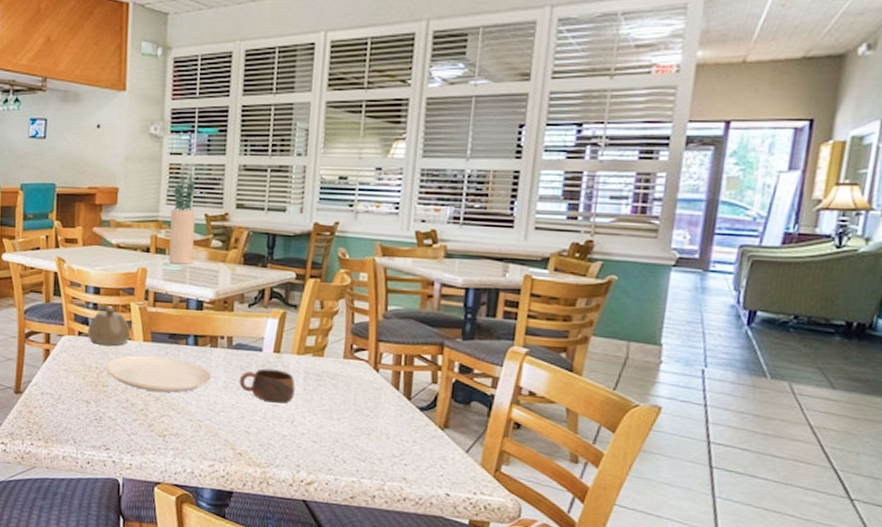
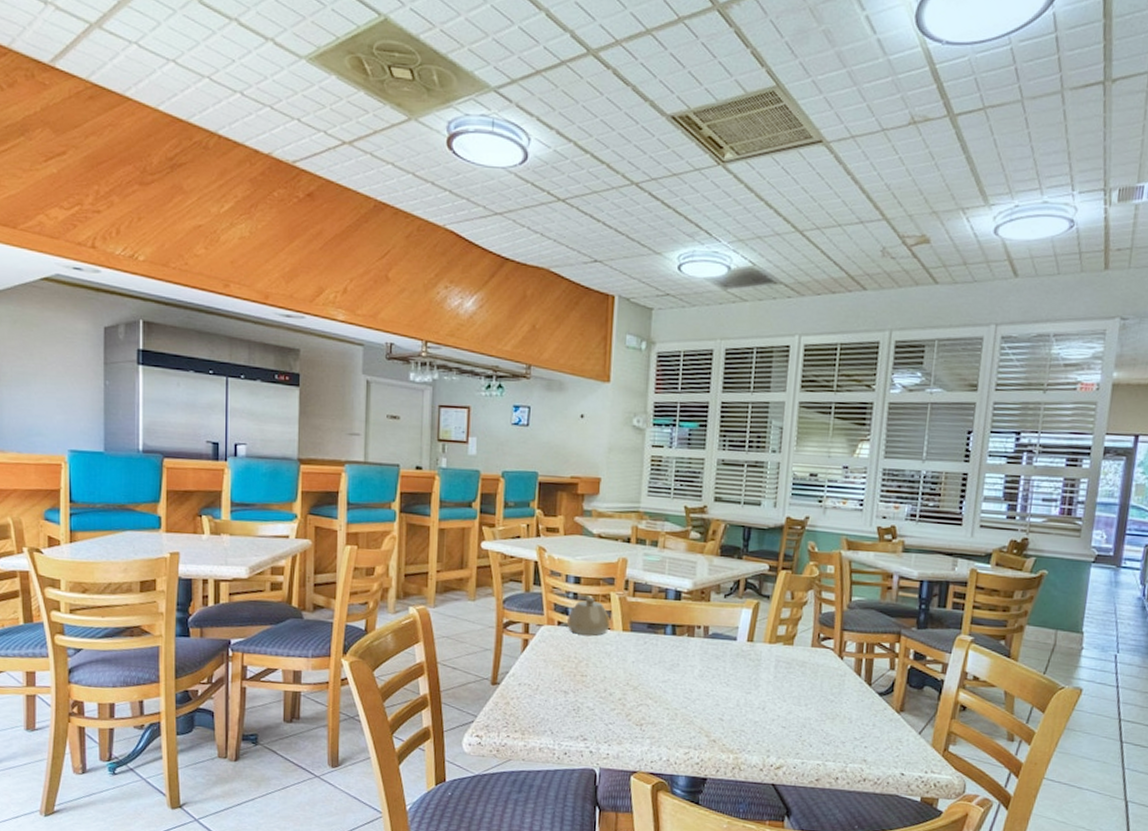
plate: present [104,355,212,393] -> none [583,645,688,682]
vase: present [169,174,196,265] -> none [649,467,676,556]
cup: present [239,368,295,403] -> none [714,657,767,691]

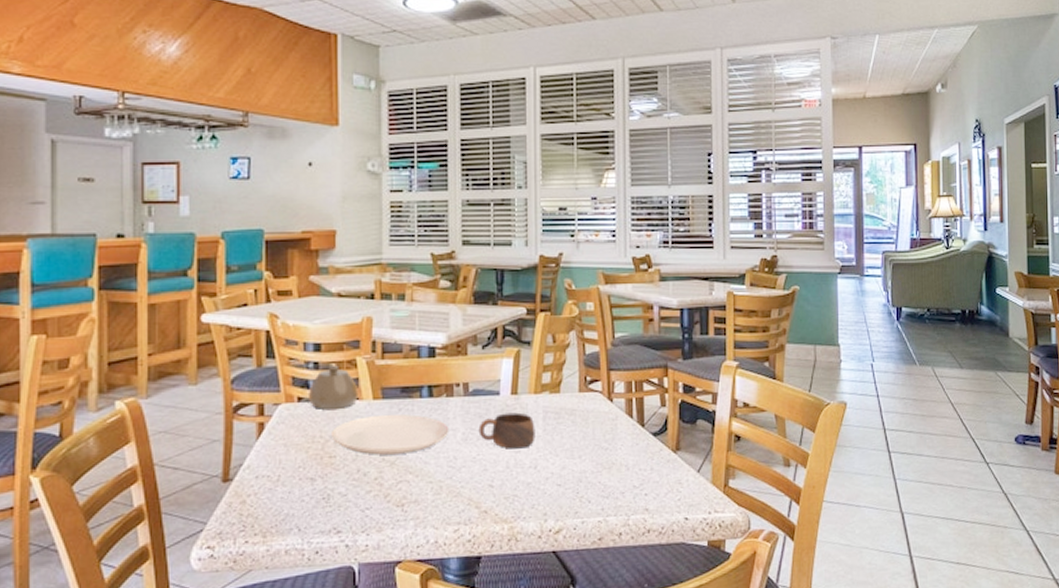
plate: none [583,645,688,682] -> present [330,414,449,455]
cup: none [714,657,767,691] -> present [478,412,535,449]

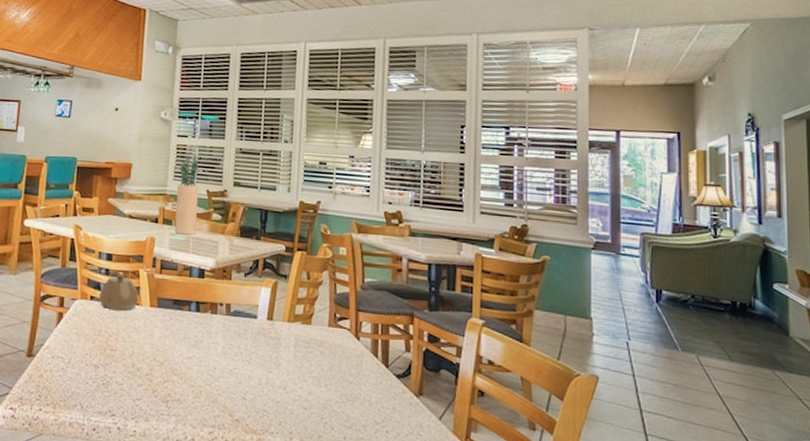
plate: present [330,414,449,455] -> none [113,320,212,358]
vase: none [395,212,422,309] -> present [175,154,199,236]
cup: present [478,412,535,449] -> none [236,335,287,370]

